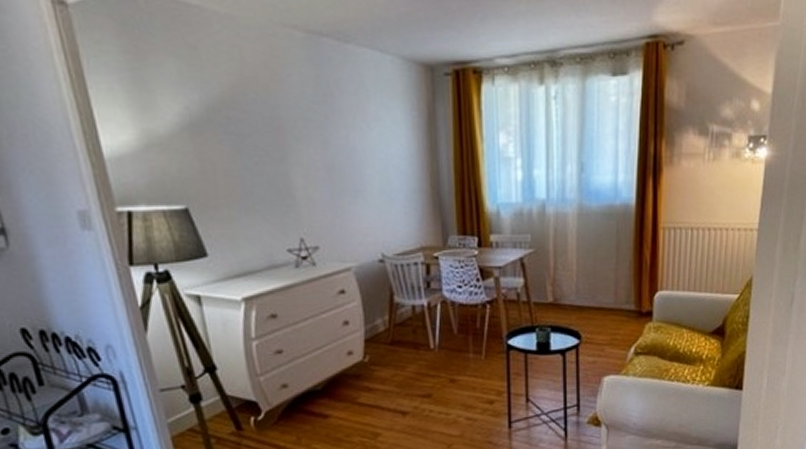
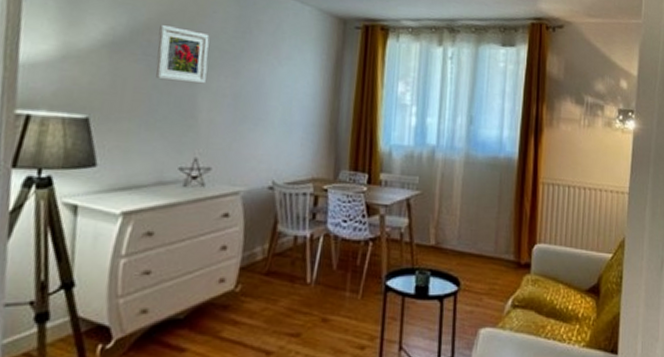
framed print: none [235,98,295,160] -> present [155,25,210,84]

